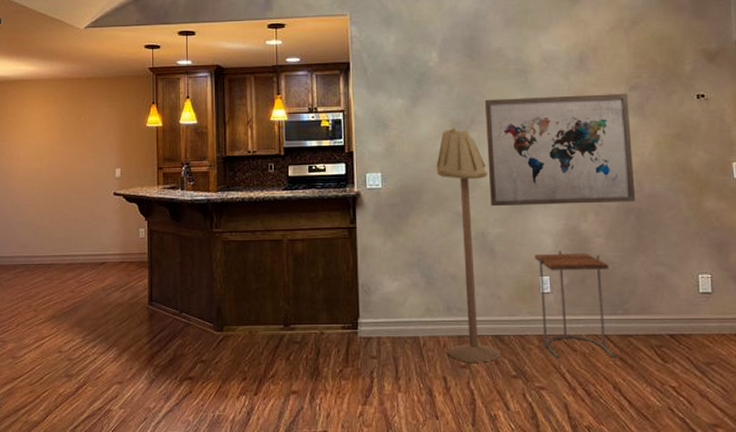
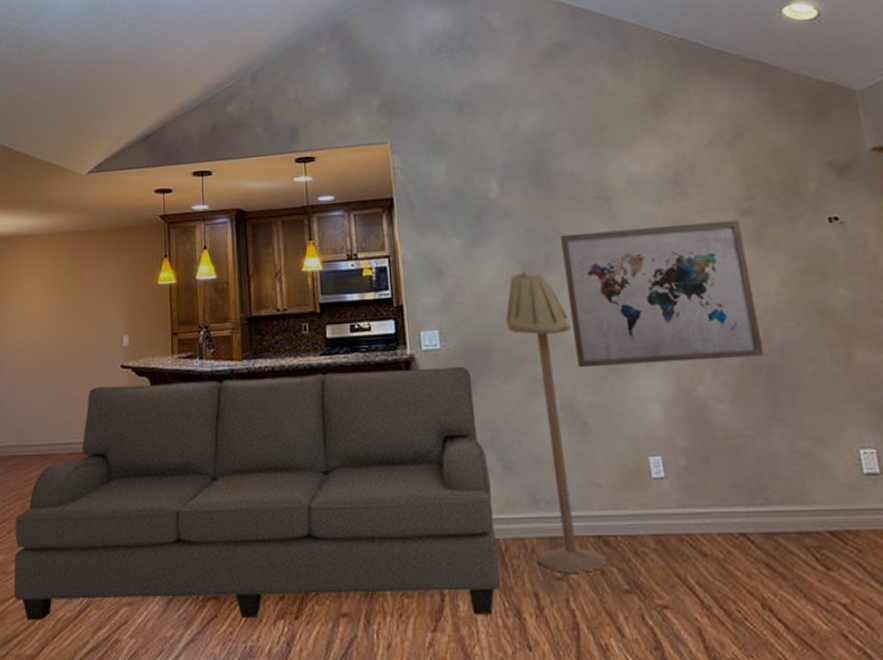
sofa: none [22,202,418,395] -> present [13,366,500,621]
side table: present [534,250,615,359] -> none [638,422,759,566]

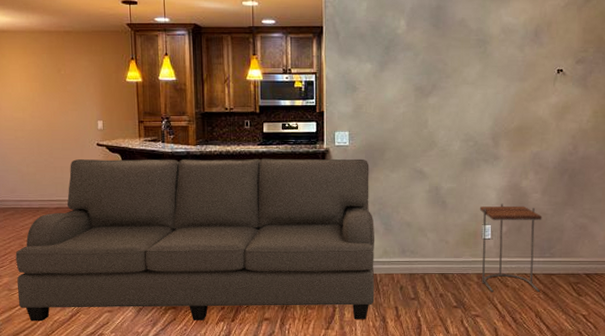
floor lamp: present [506,270,608,573] -> none [399,92,446,295]
wall art: present [559,220,765,368] -> none [445,66,574,165]
side table: none [638,422,759,566] -> present [479,203,542,293]

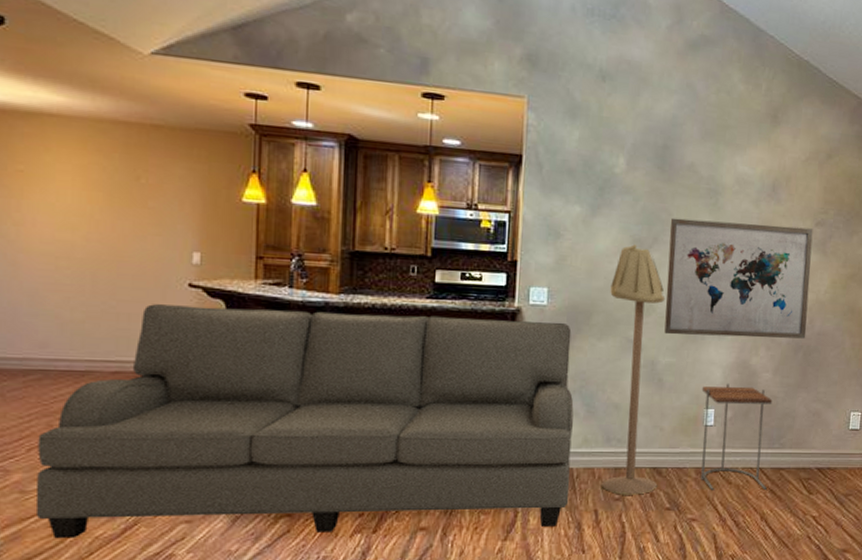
floor lamp: none [399,92,446,295] -> present [602,244,666,495]
wall art: none [445,66,574,165] -> present [664,217,813,339]

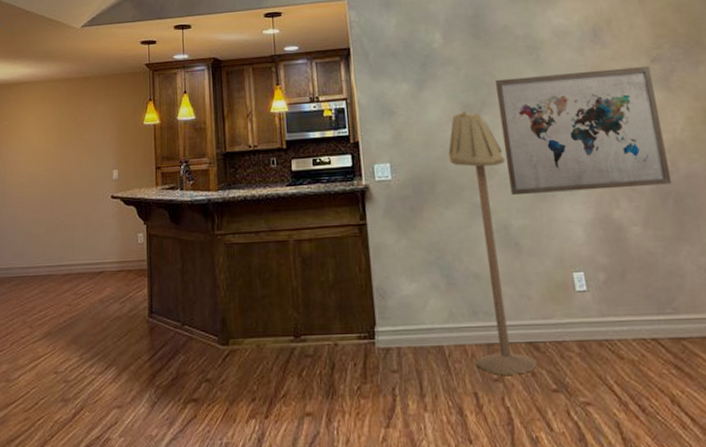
sofa: present [35,304,574,539] -> none [16,195,445,423]
side table: present [701,383,773,491] -> none [564,242,669,368]

